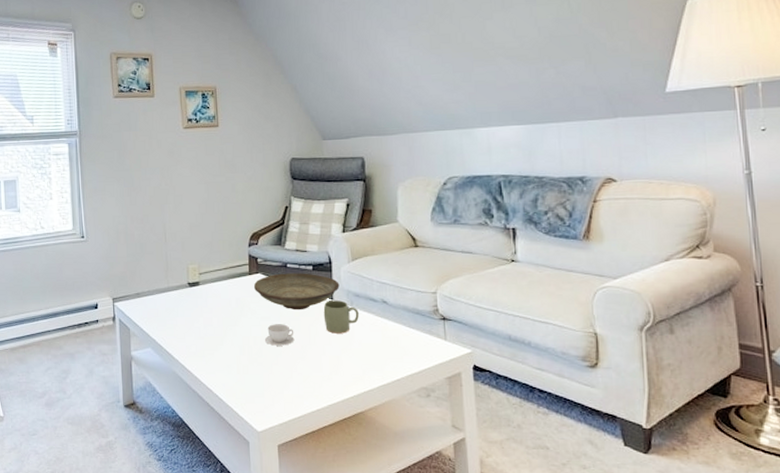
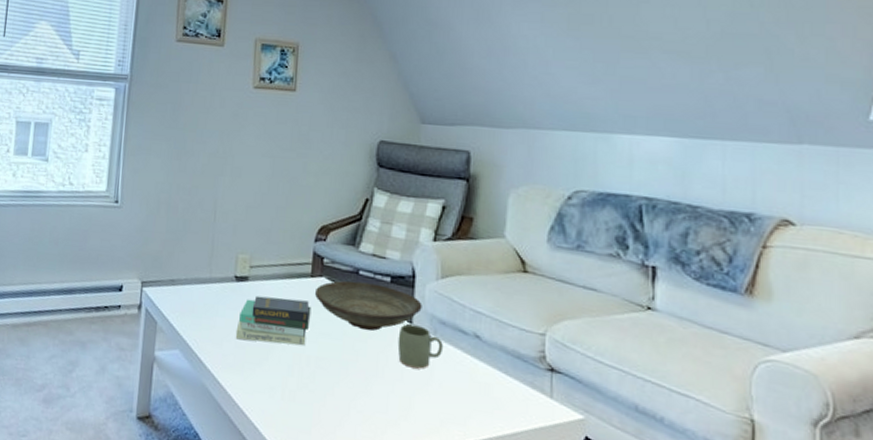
books: none [194,294,253,333] -> present [235,295,312,346]
teacup: present [264,324,295,346] -> none [320,343,359,373]

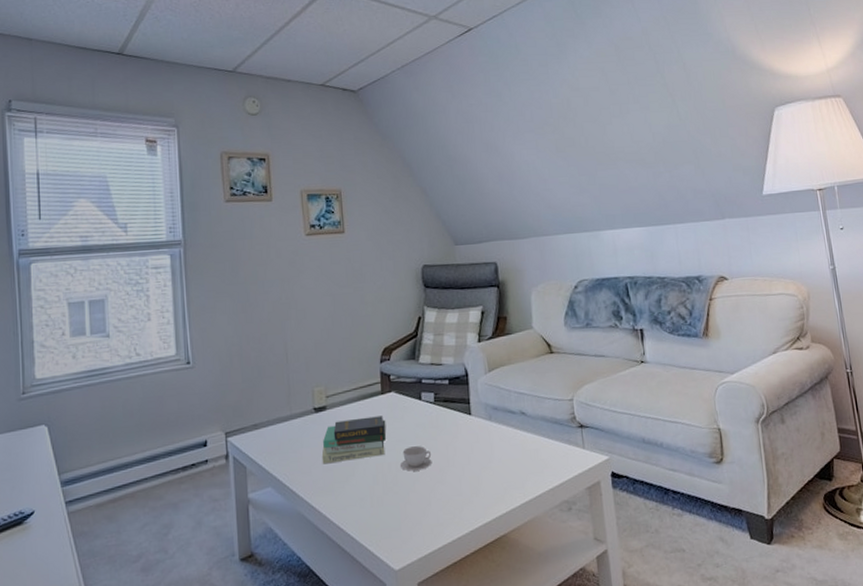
decorative bowl: present [314,280,422,331] -> none [386,388,477,430]
teacup: none [320,343,359,373] -> present [399,446,432,471]
mug: present [397,324,443,369] -> none [461,415,498,452]

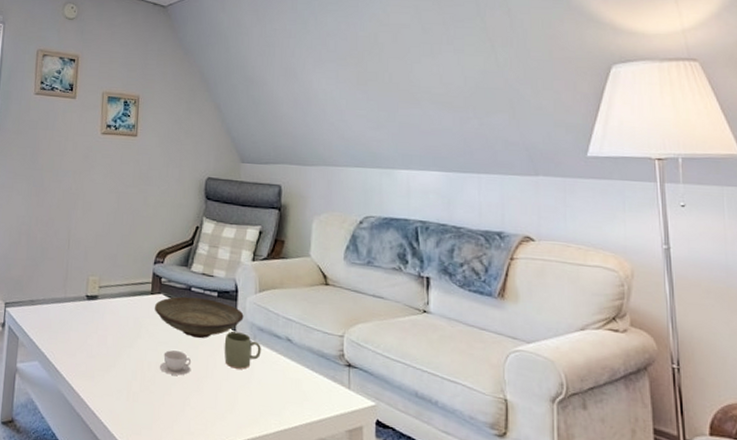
books: present [321,416,387,464] -> none [87,312,152,354]
decorative bowl: none [386,388,477,430] -> present [154,296,244,339]
mug: none [461,415,498,452] -> present [224,331,261,370]

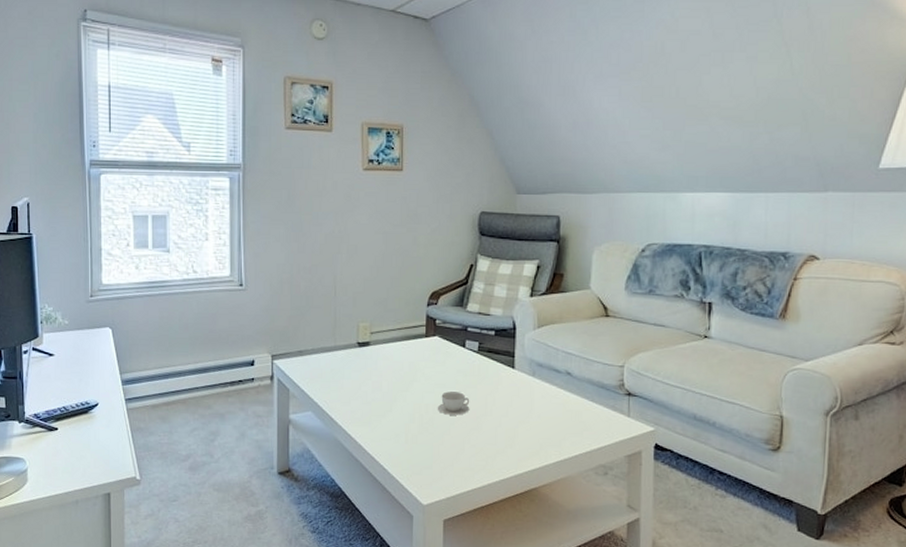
decorative bowl: present [154,296,244,339] -> none [429,337,522,378]
mug: present [224,331,261,370] -> none [502,369,540,405]

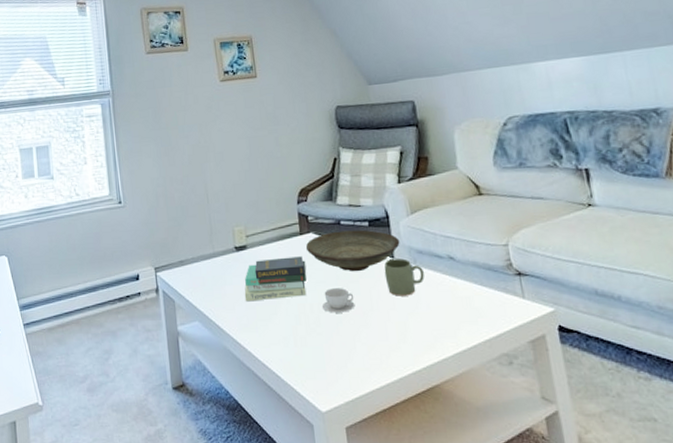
books: none [361,357,427,397] -> present [244,256,307,302]
decorative bowl: none [429,337,522,378] -> present [305,230,400,272]
mug: none [502,369,540,405] -> present [384,258,425,296]

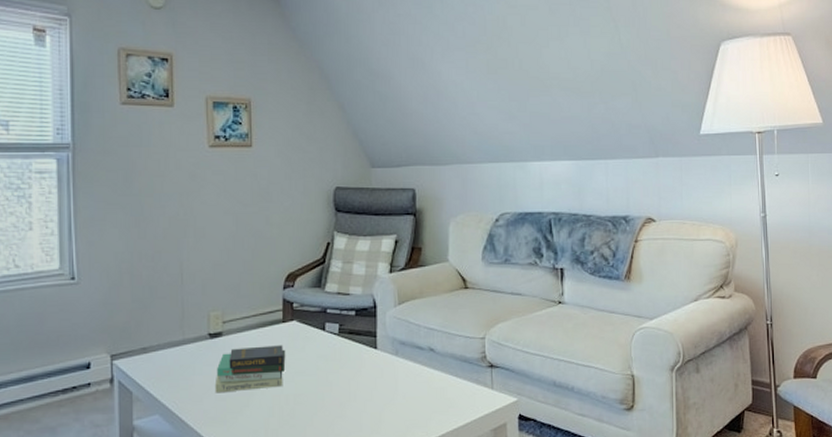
decorative bowl: present [305,230,400,272] -> none [287,319,384,363]
teacup: present [321,288,355,313] -> none [298,379,333,405]
mug: present [384,258,425,296] -> none [365,349,404,387]

